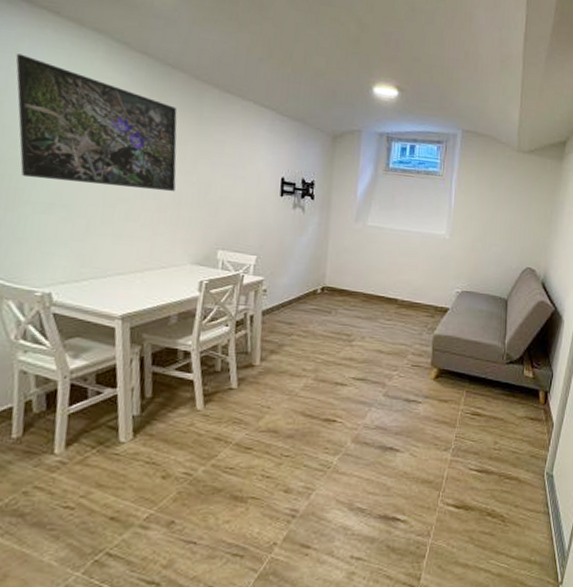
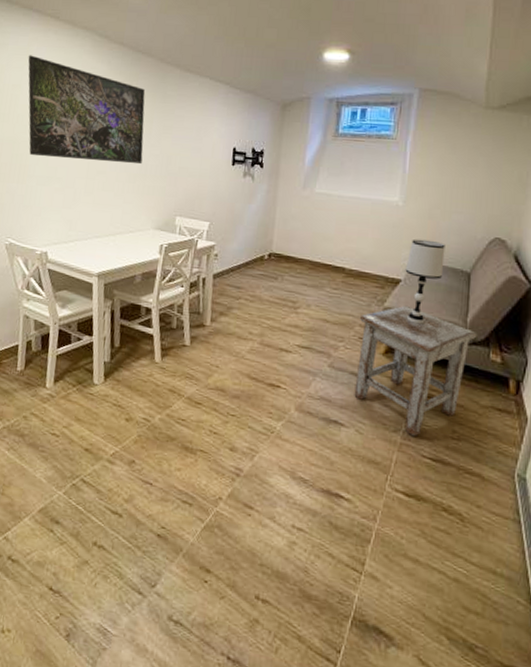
stool: none [408,331,514,453] -> present [354,305,478,437]
table lamp: none [452,269,486,349] -> present [405,239,445,324]

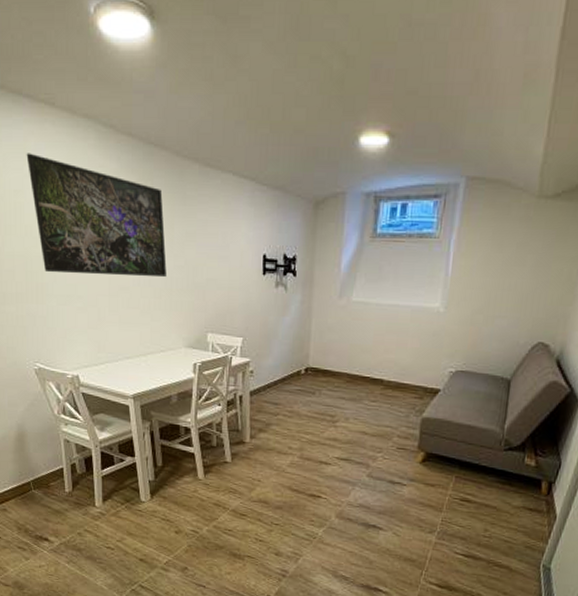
stool: present [354,305,478,437] -> none [392,414,514,537]
table lamp: present [405,239,445,324] -> none [444,346,487,433]

